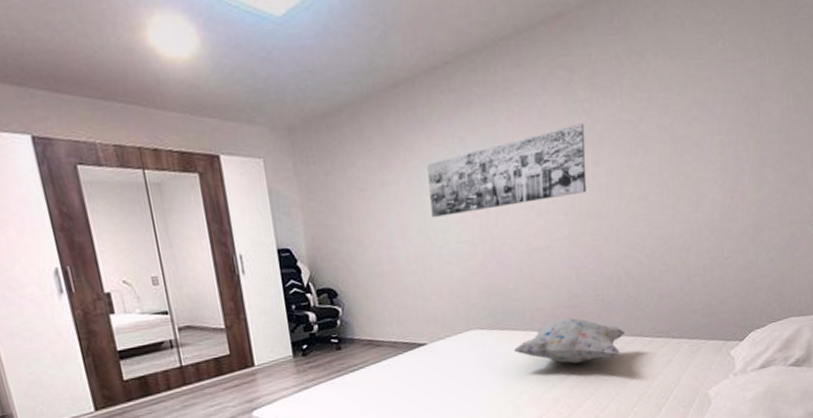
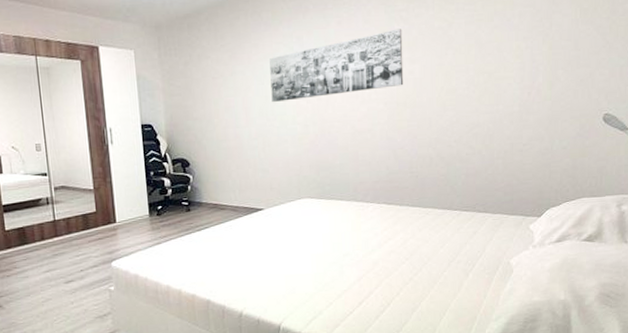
decorative pillow: present [514,317,626,364] -> none [339,191,437,231]

